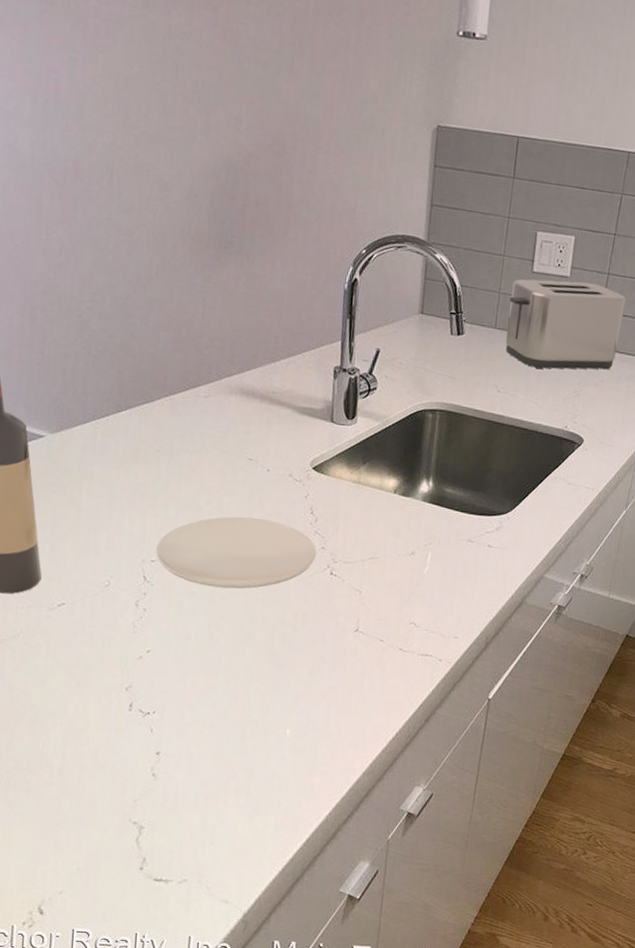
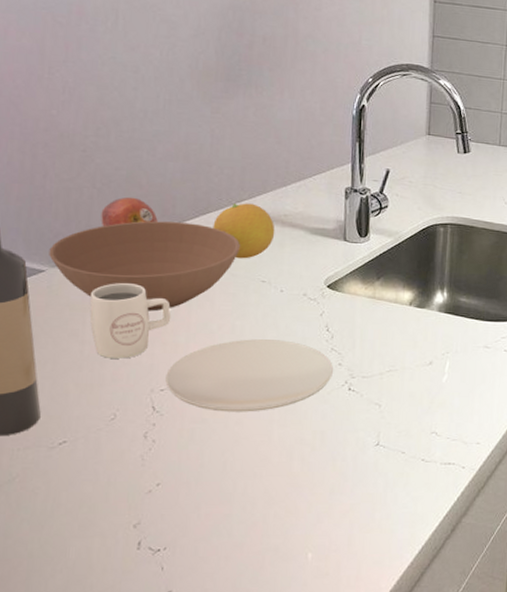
bowl: none [48,391,230,483] -> present [49,221,241,311]
mug: none [86,452,162,528] -> present [90,283,172,359]
fruit: none [96,365,150,396] -> present [101,196,158,227]
fruit: none [203,377,264,436] -> present [213,203,275,259]

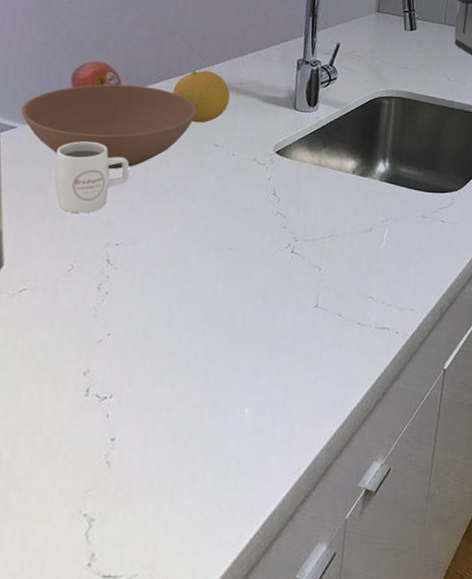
plate: present [165,339,333,412] -> none [121,199,278,270]

